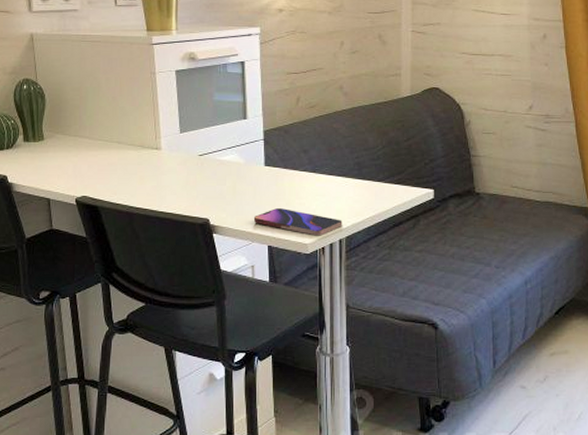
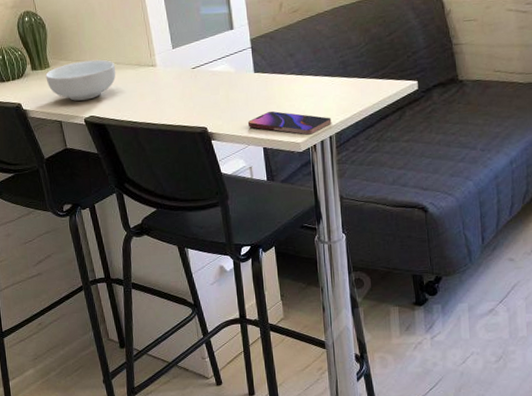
cereal bowl: none [38,137,117,178] -> present [46,59,116,101]

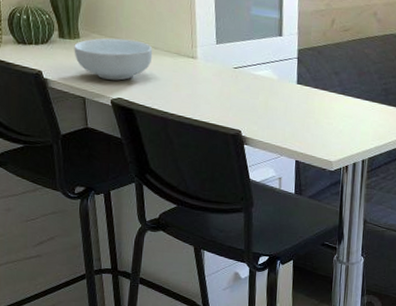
smartphone: present [247,111,332,135] -> none [283,125,367,155]

